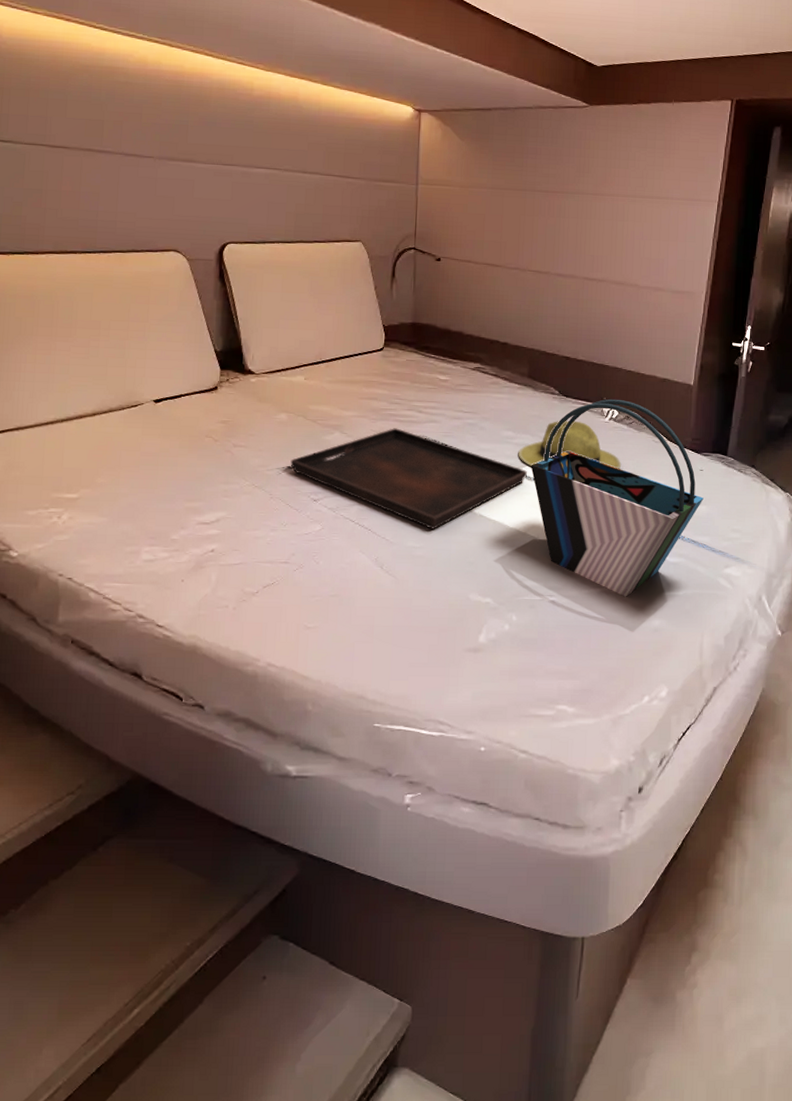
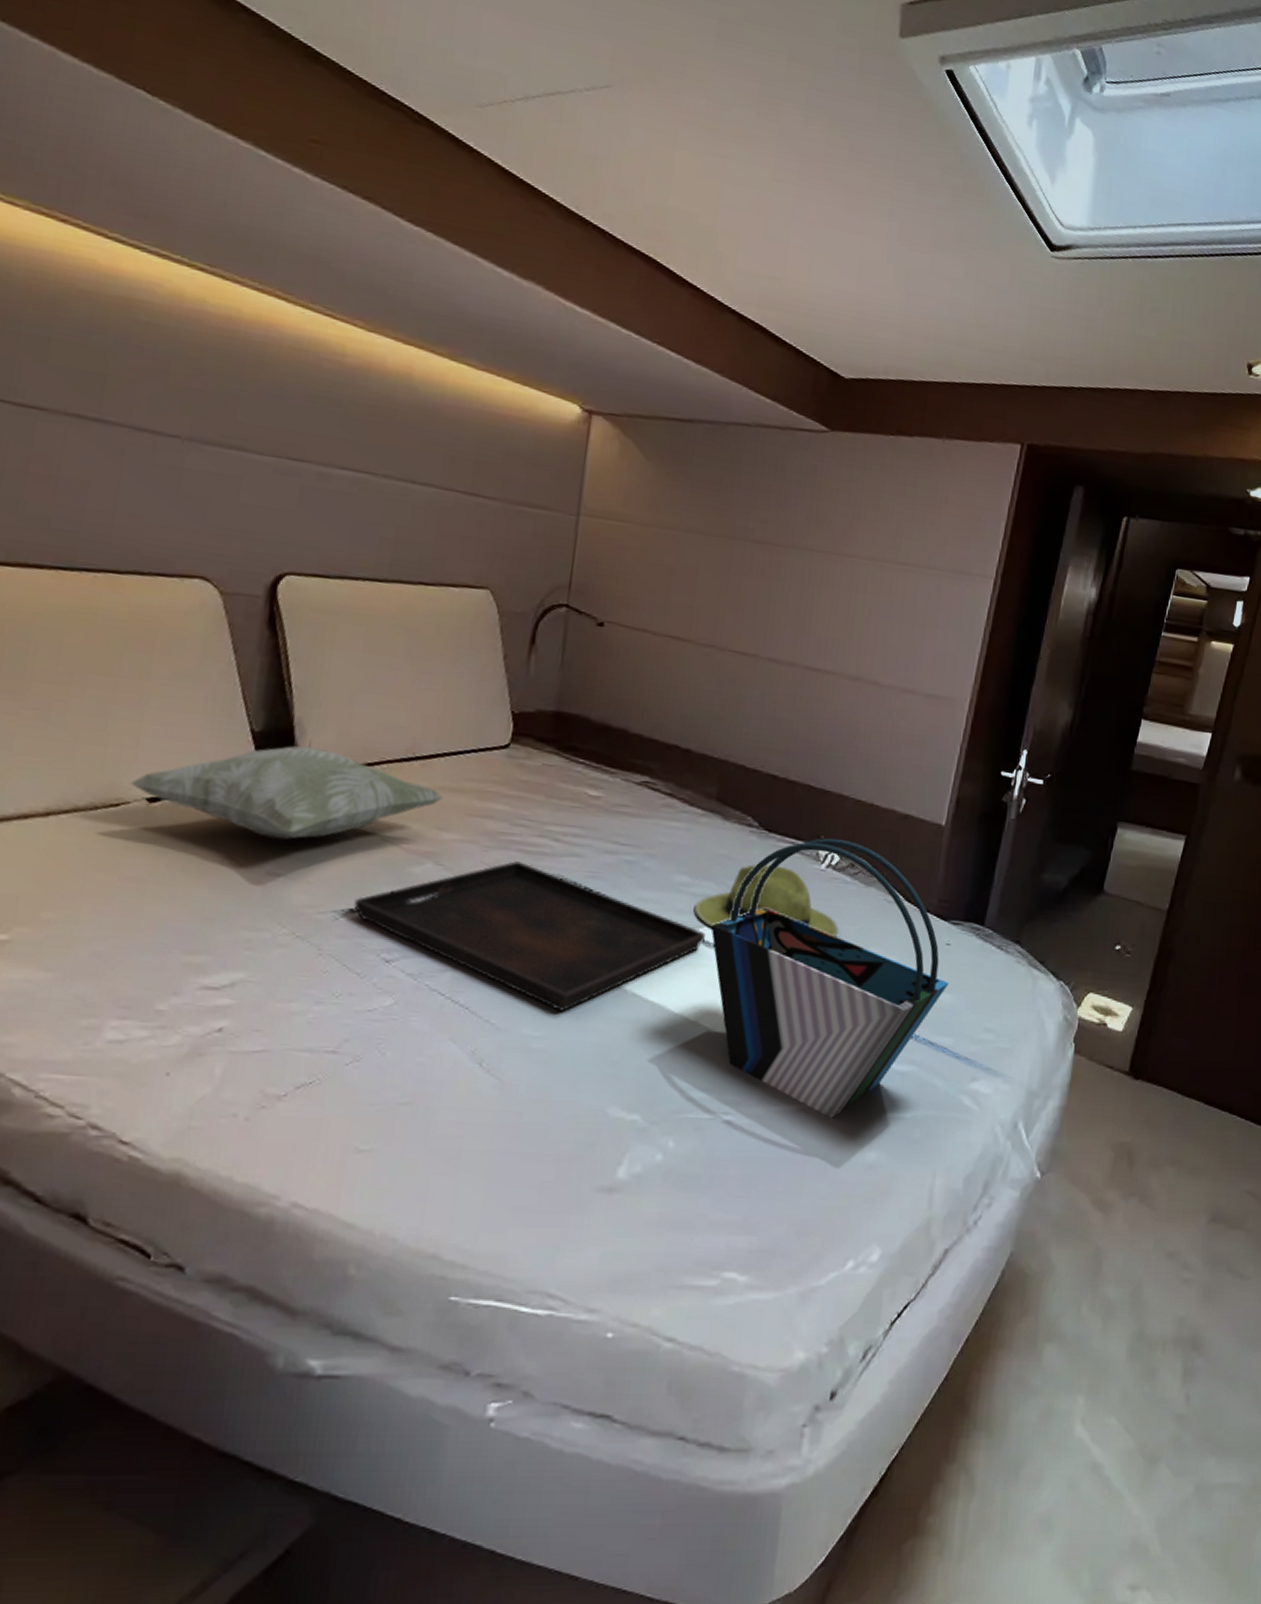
decorative pillow: none [142,358,343,422] -> present [129,746,444,840]

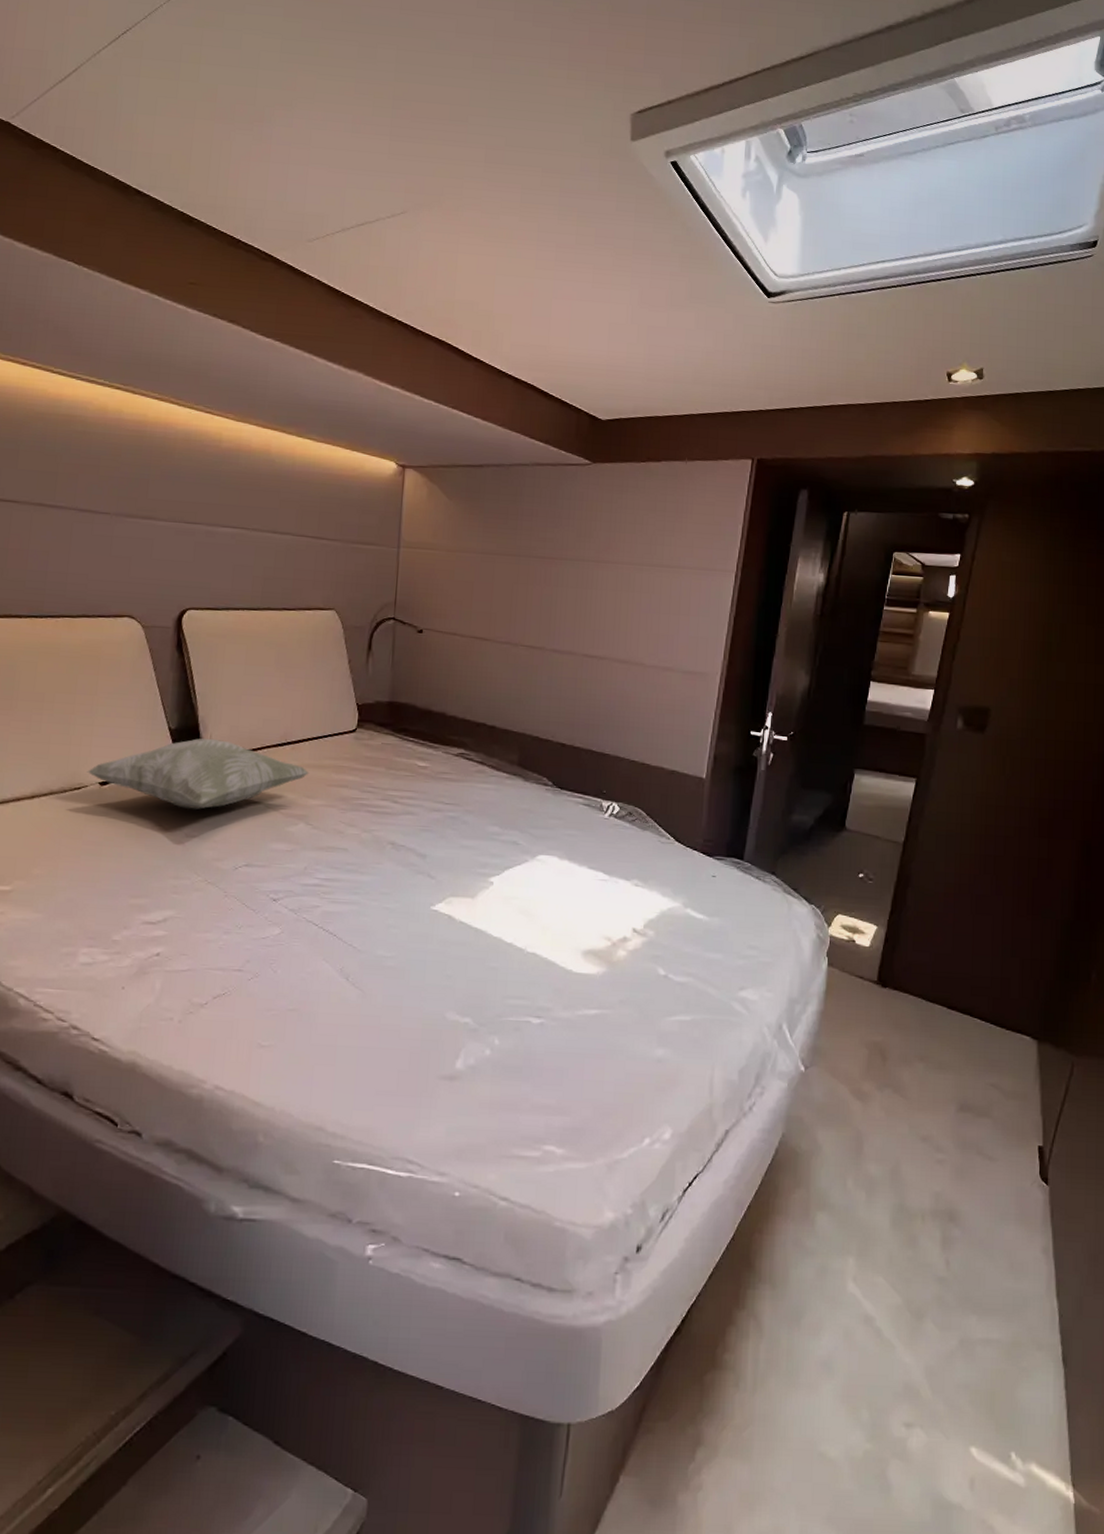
serving tray: present [354,861,705,1011] -> none [248,820,515,937]
straw hat: present [694,864,840,937] -> none [504,815,623,873]
tote bag: present [710,837,949,1118] -> none [519,792,716,1021]

